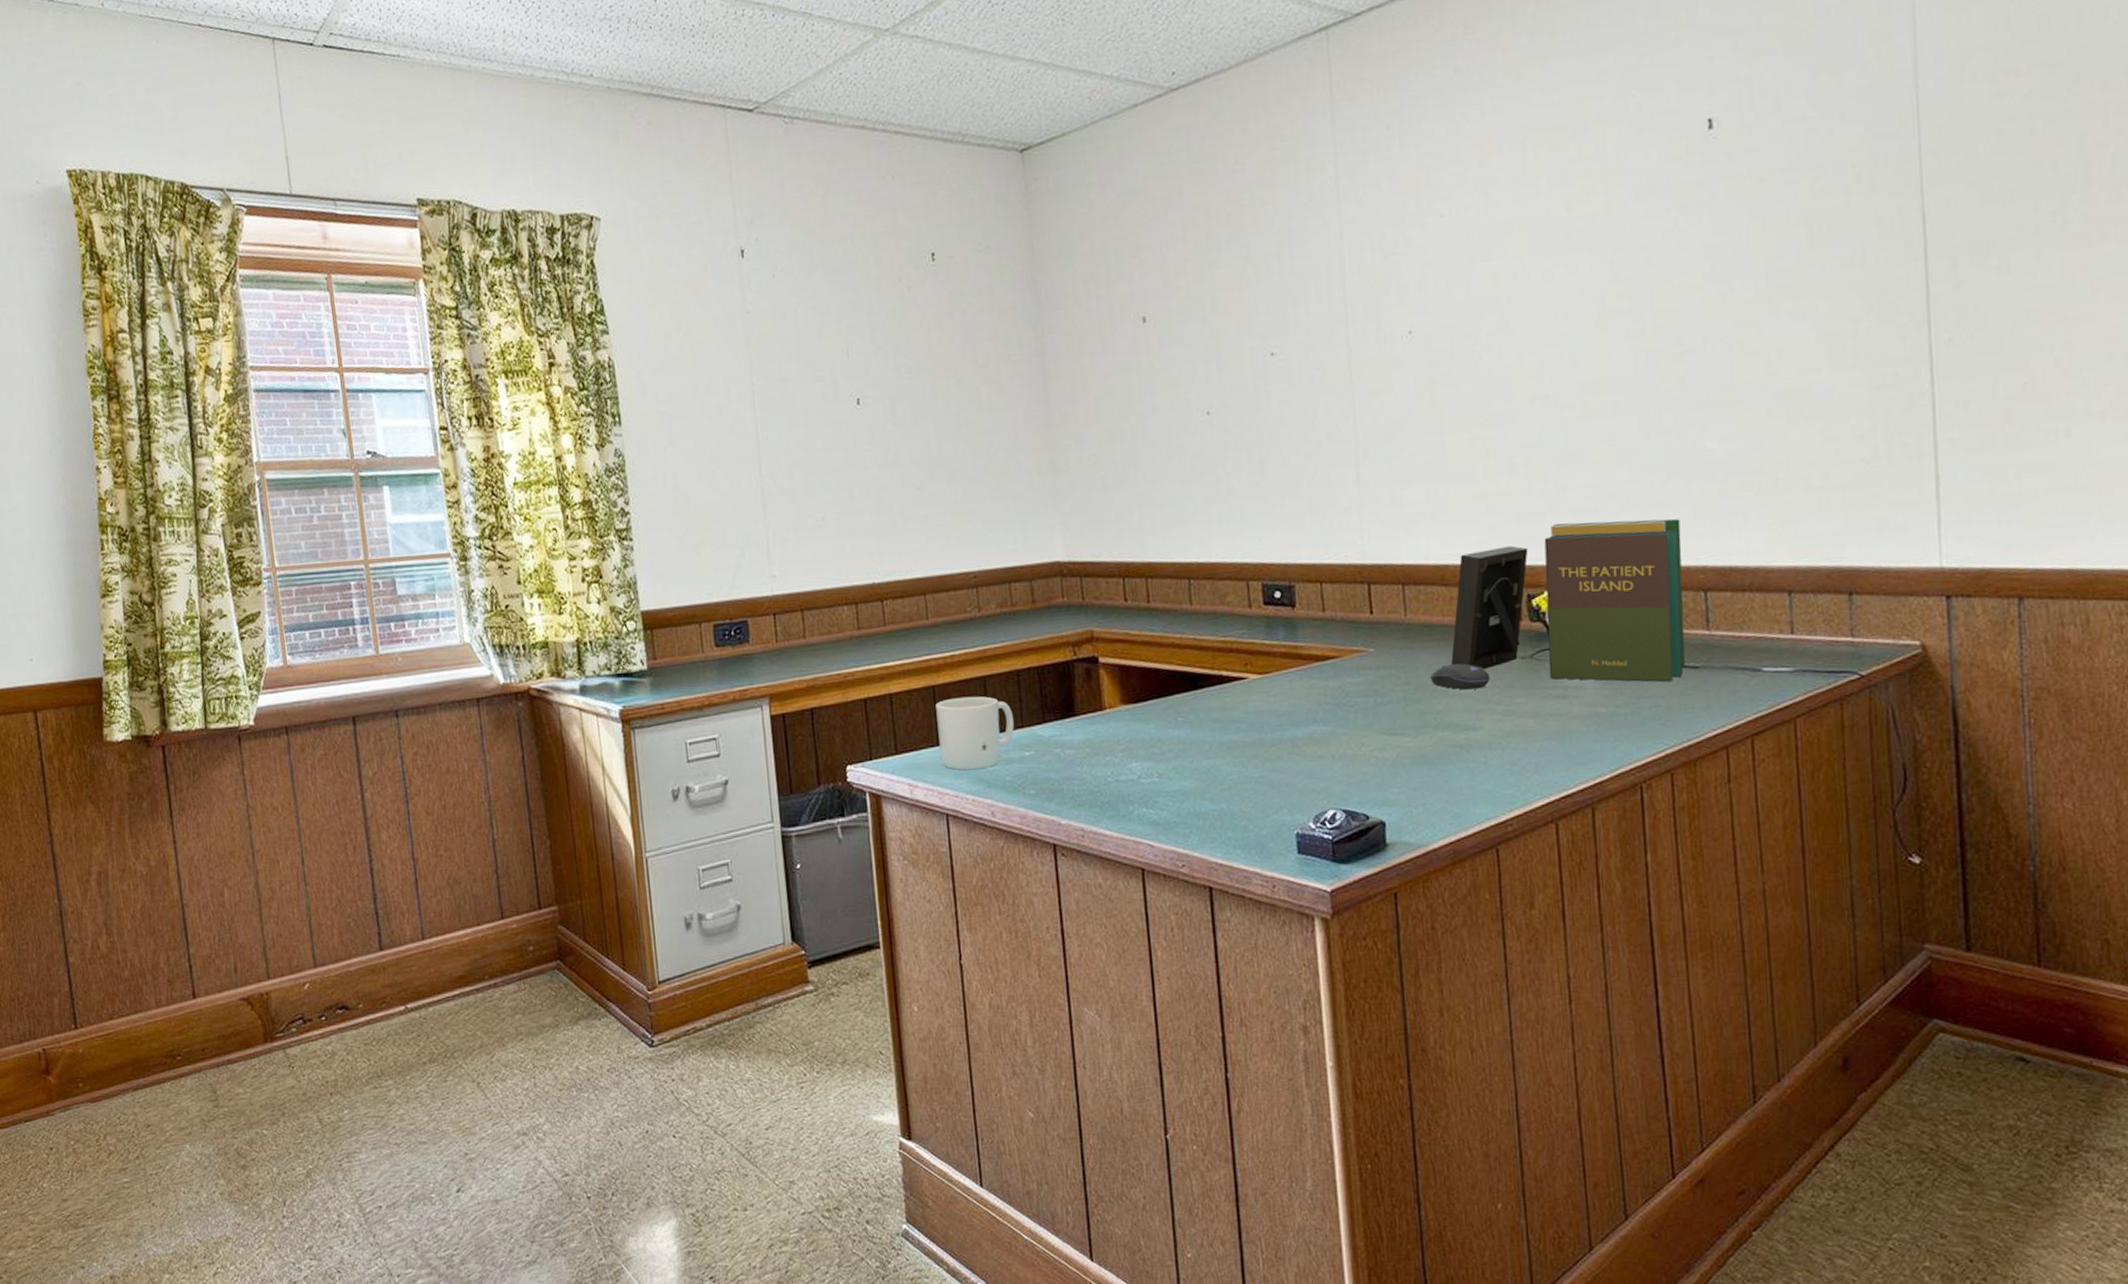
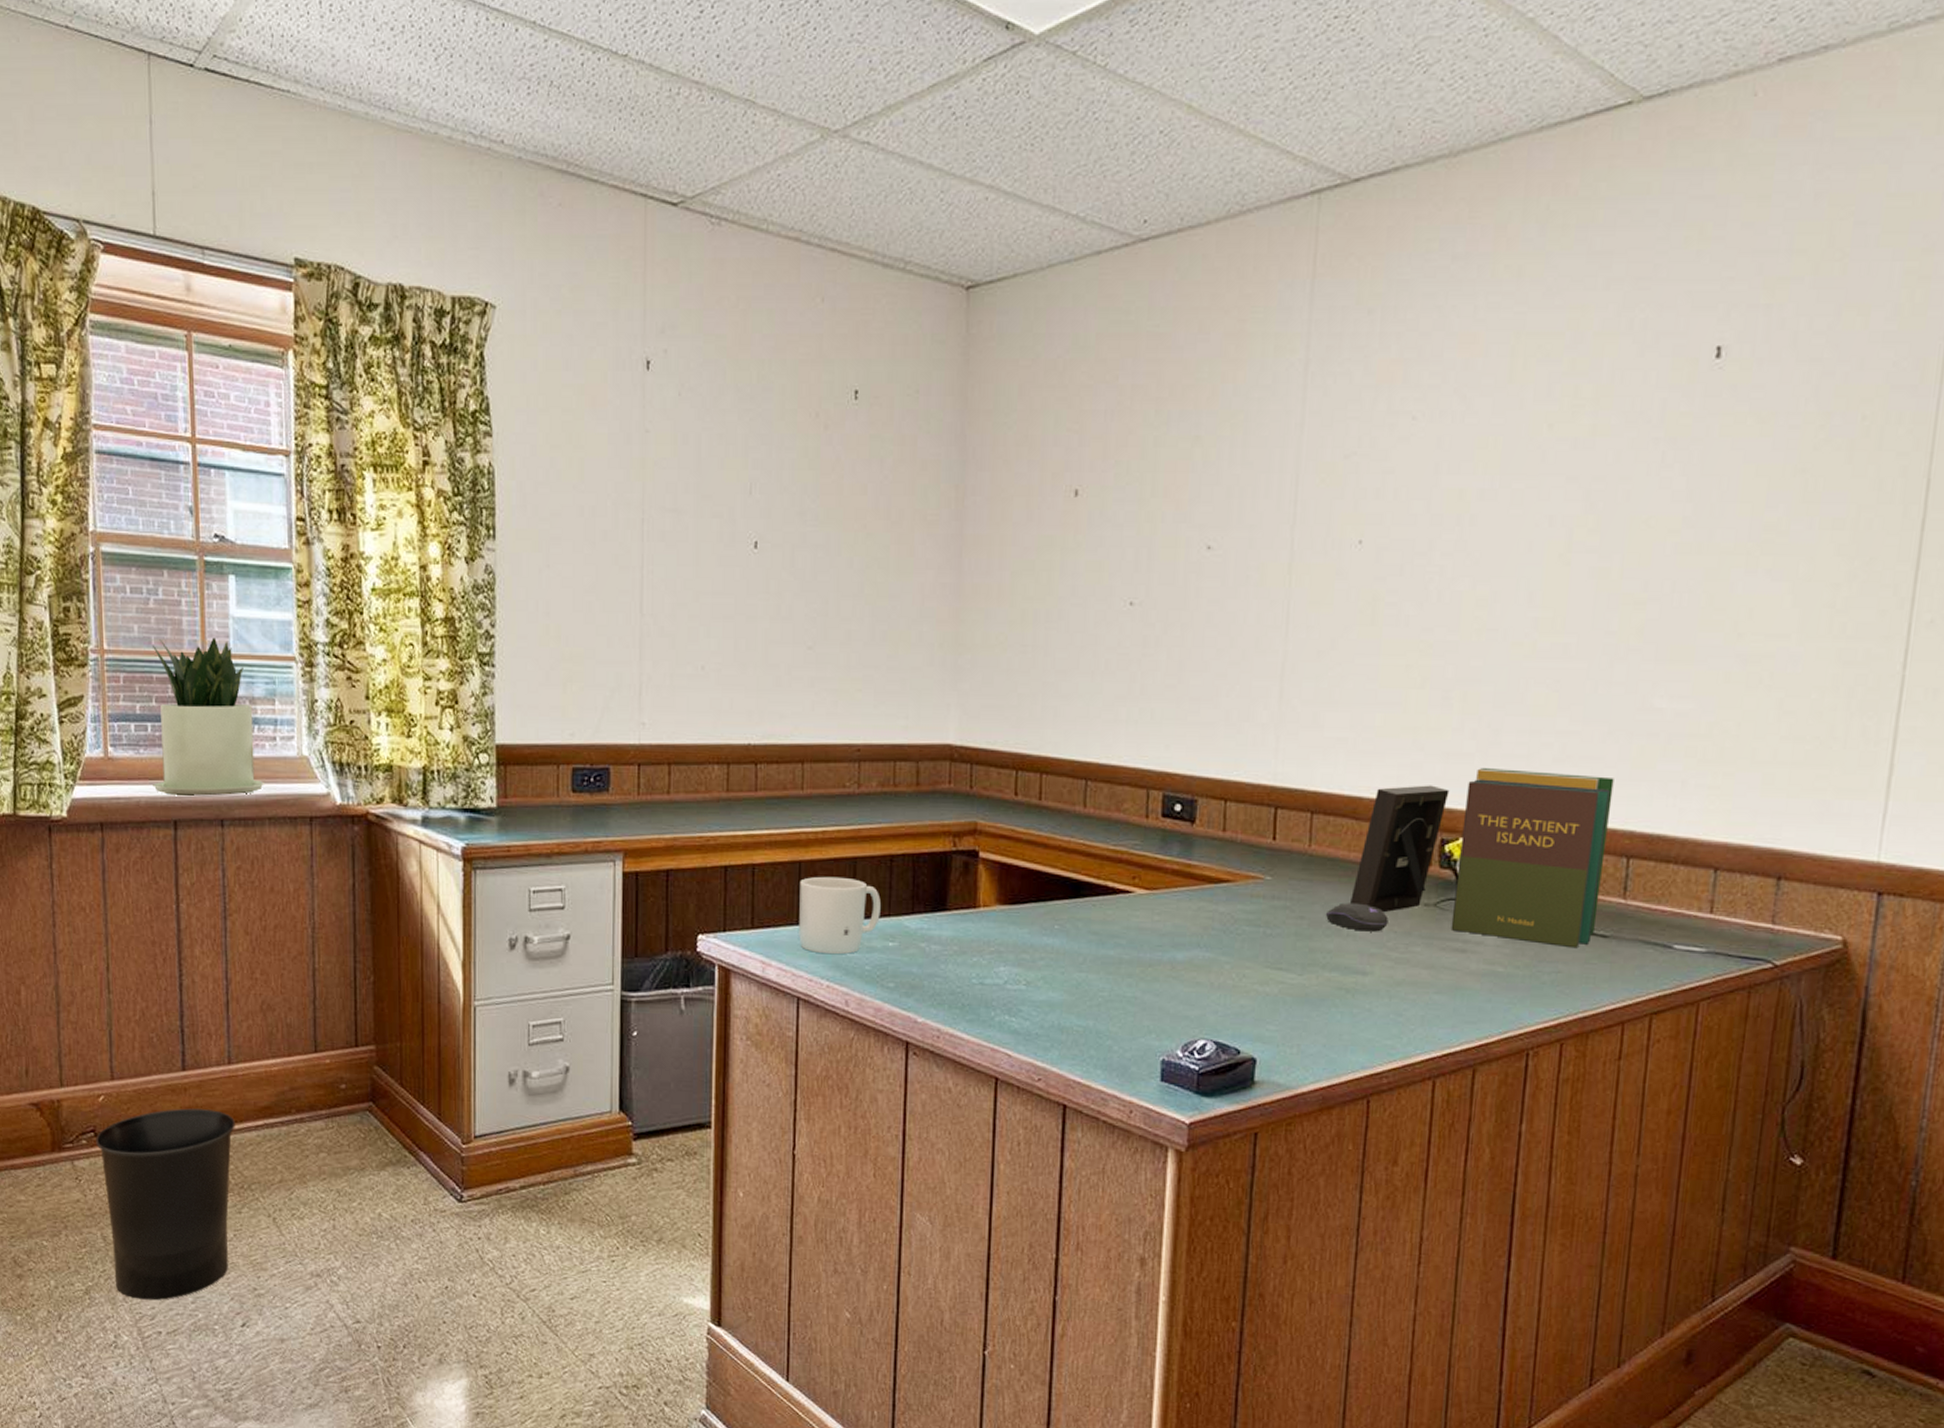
waste bin: none [304,985,439,1177] -> present [96,1108,235,1301]
planter: none [318,544,432,694] -> present [151,637,264,796]

